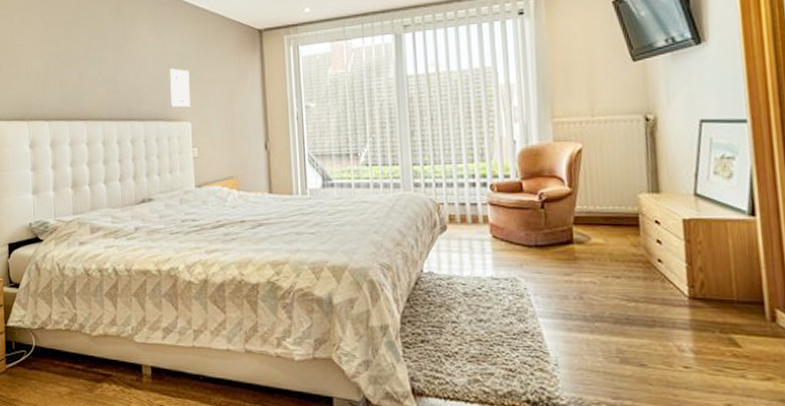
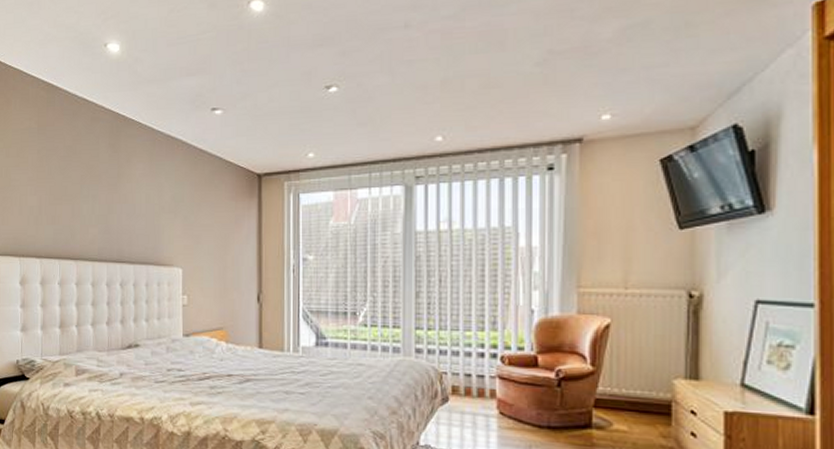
wall art: present [170,68,190,108] -> none [163,211,183,253]

